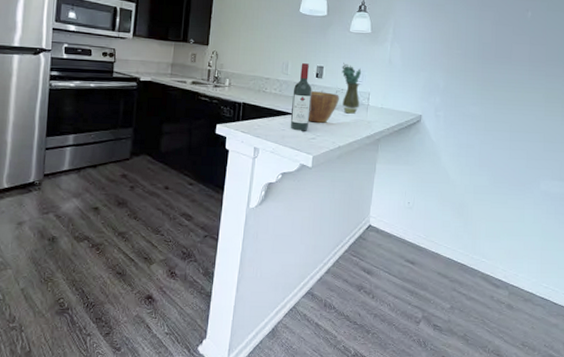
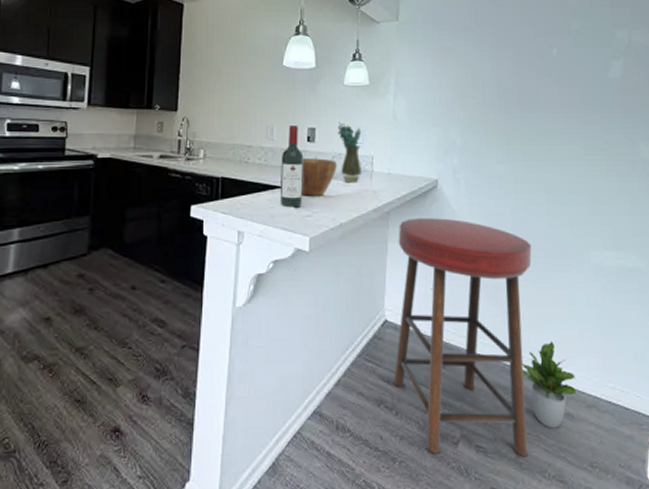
bar stool: none [372,145,494,336] -> present [393,218,532,458]
potted plant: none [475,248,518,315] -> present [522,341,577,429]

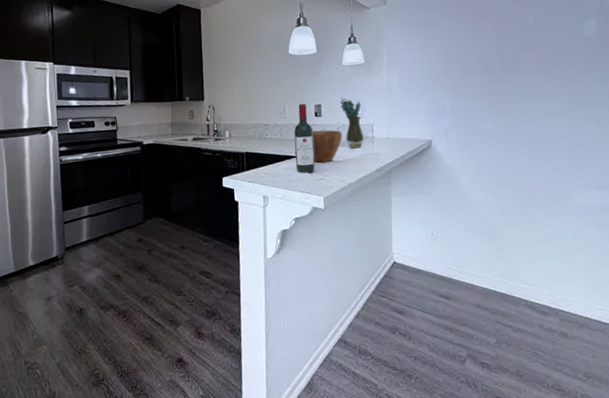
bar stool: present [393,218,532,458] -> none [400,172,527,371]
potted plant: present [522,341,577,429] -> none [518,272,569,346]

